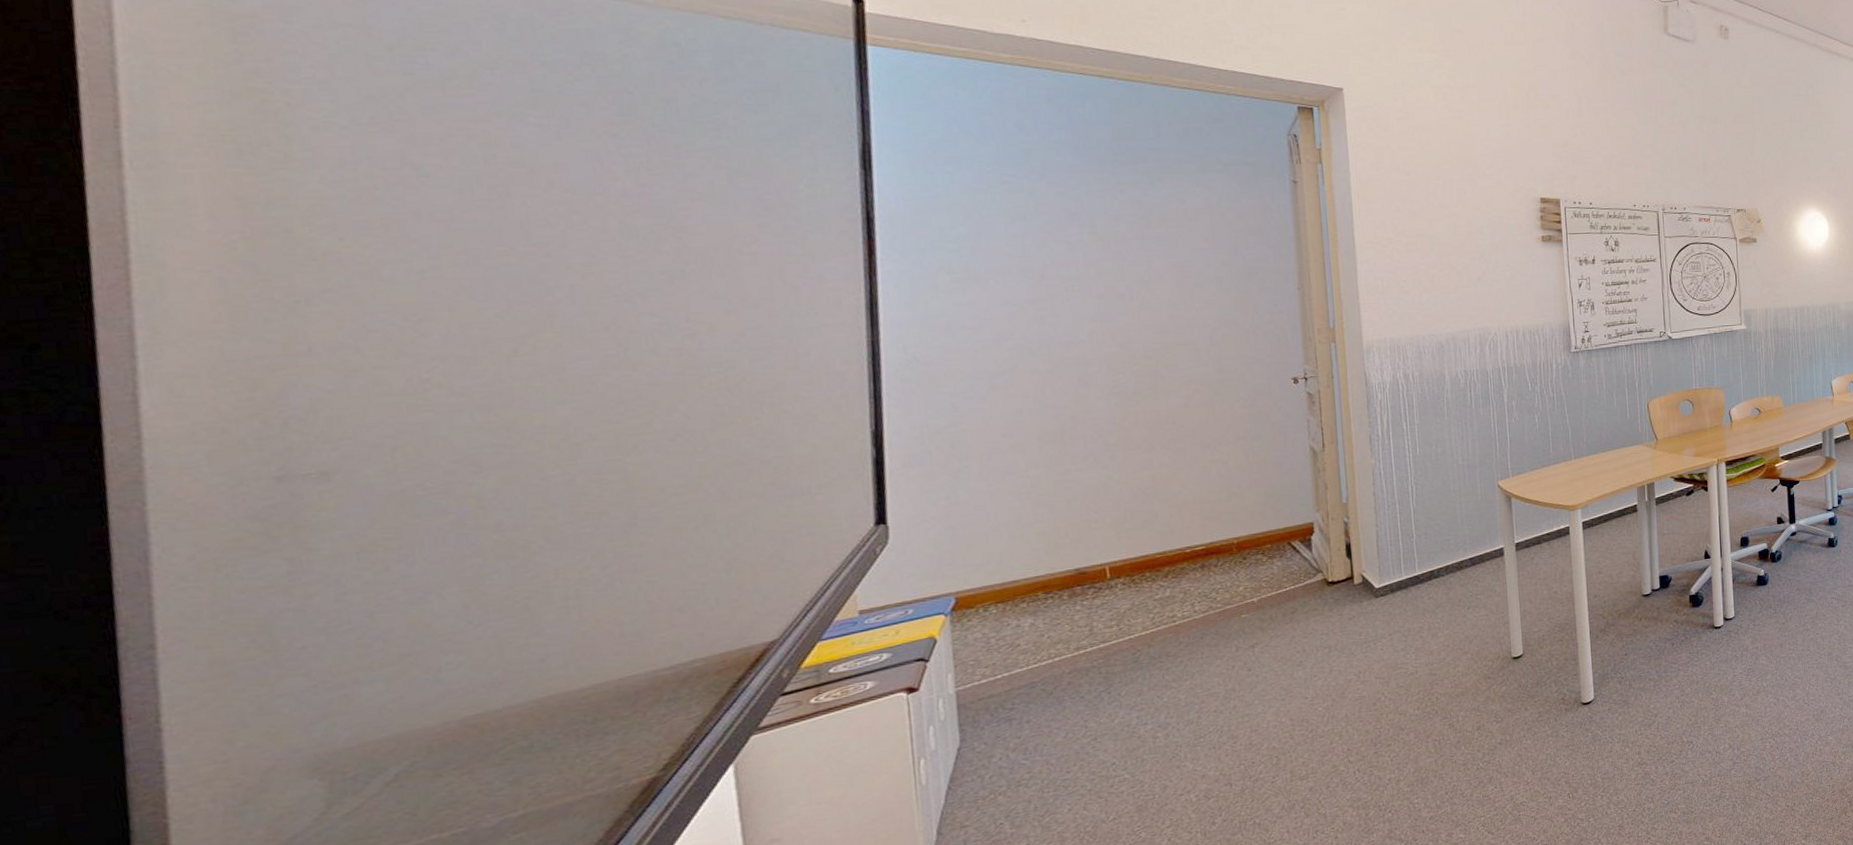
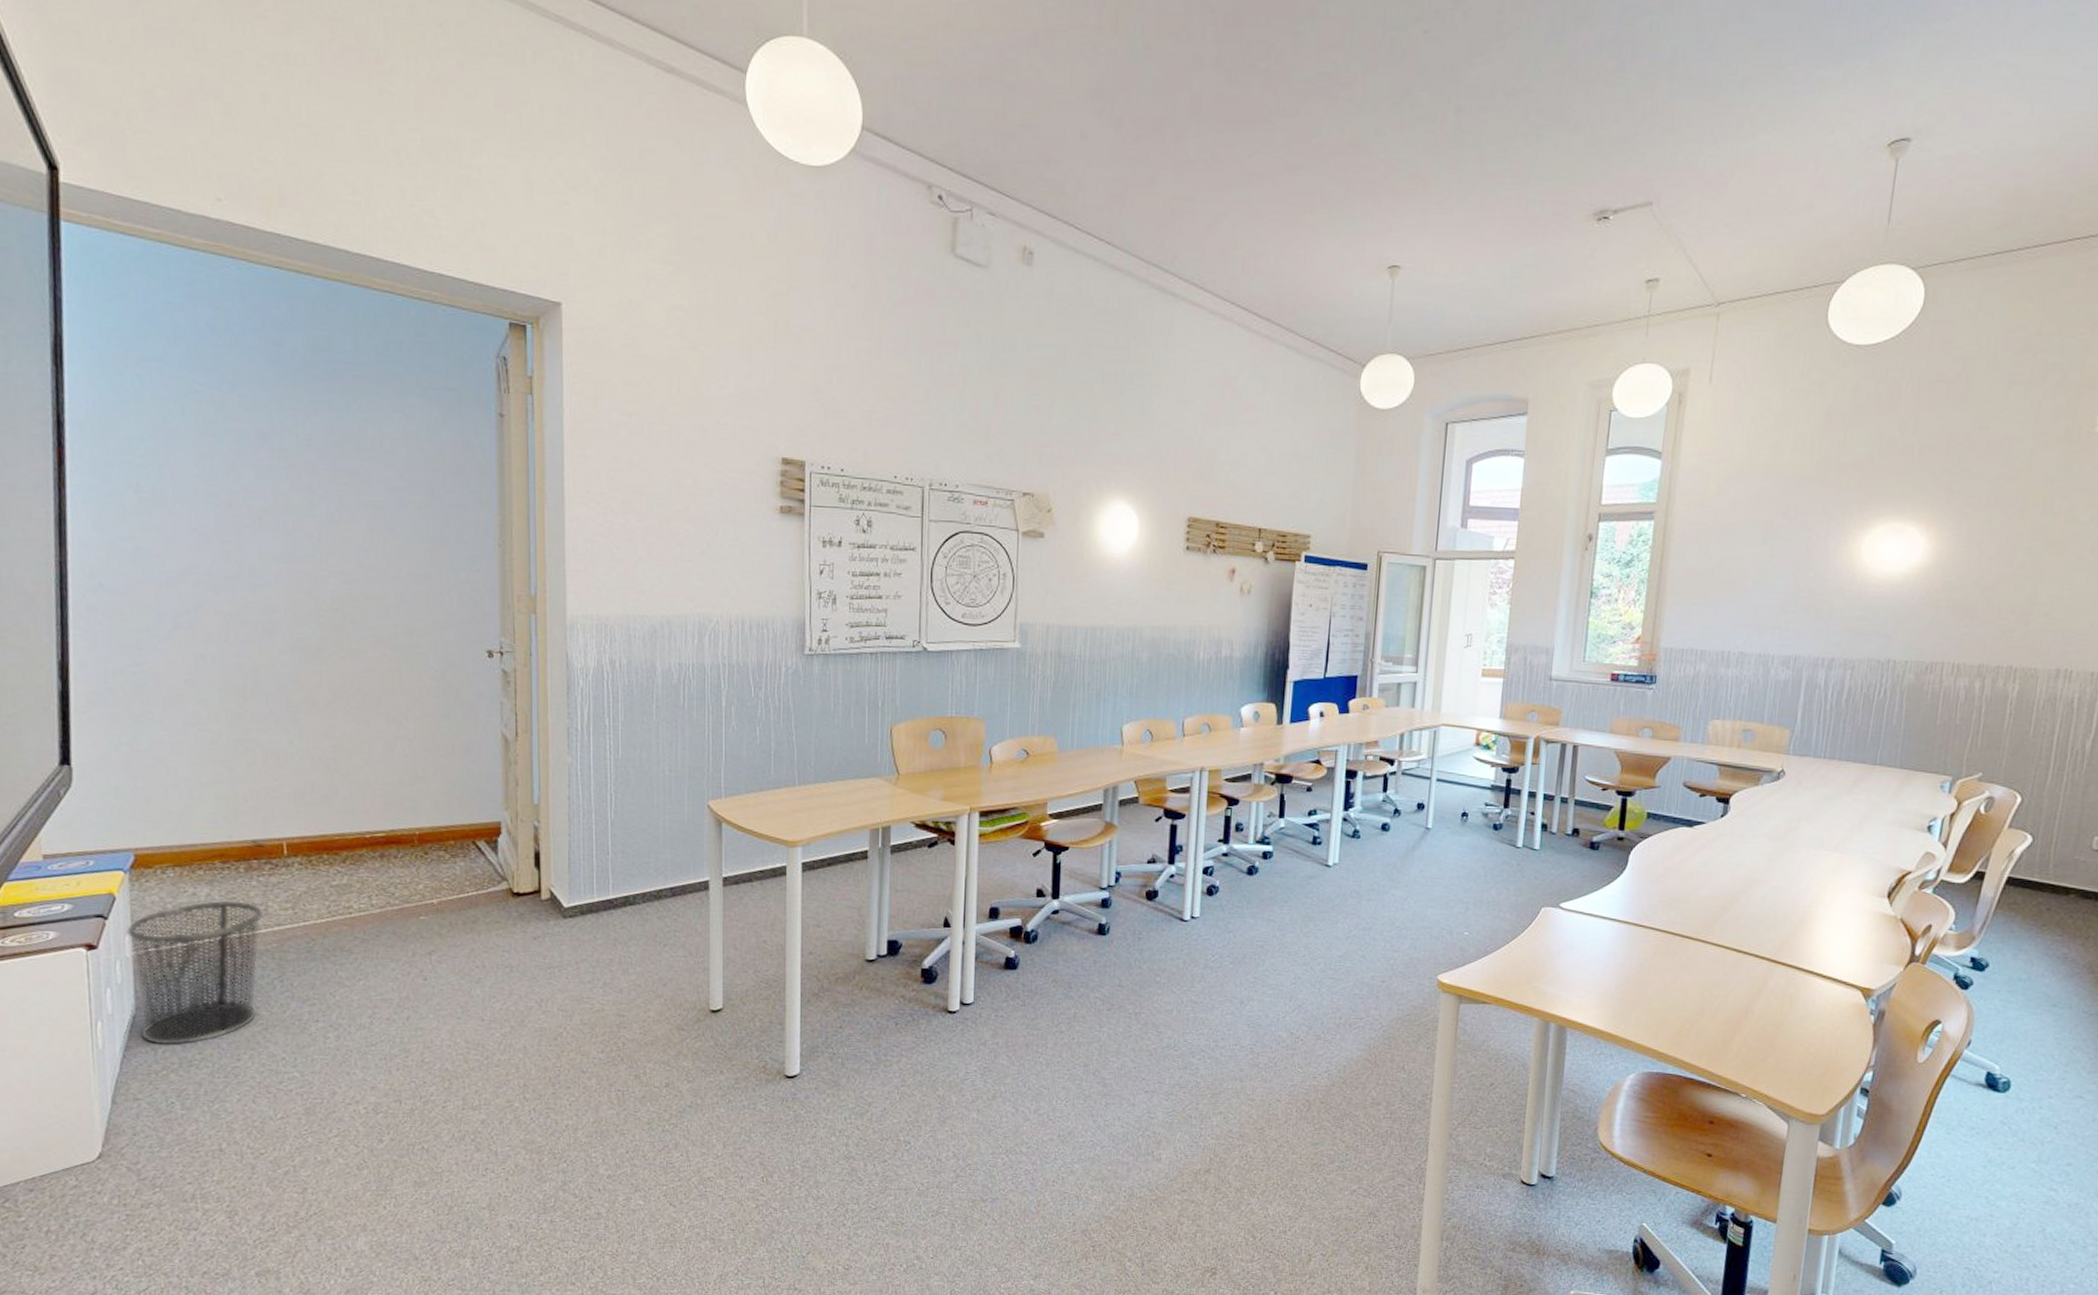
waste bin: none [949,625,1089,772] -> present [126,901,264,1046]

